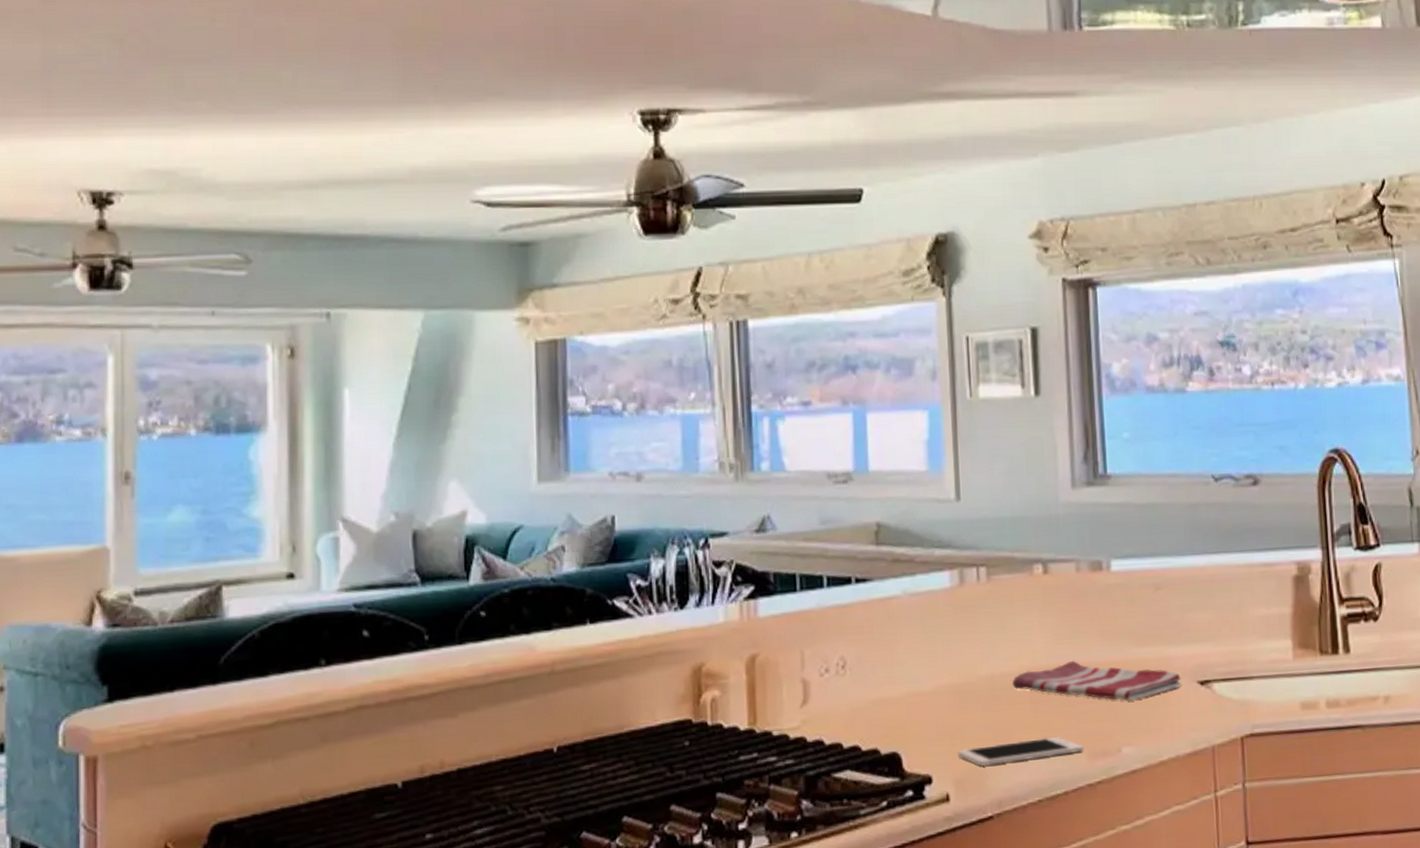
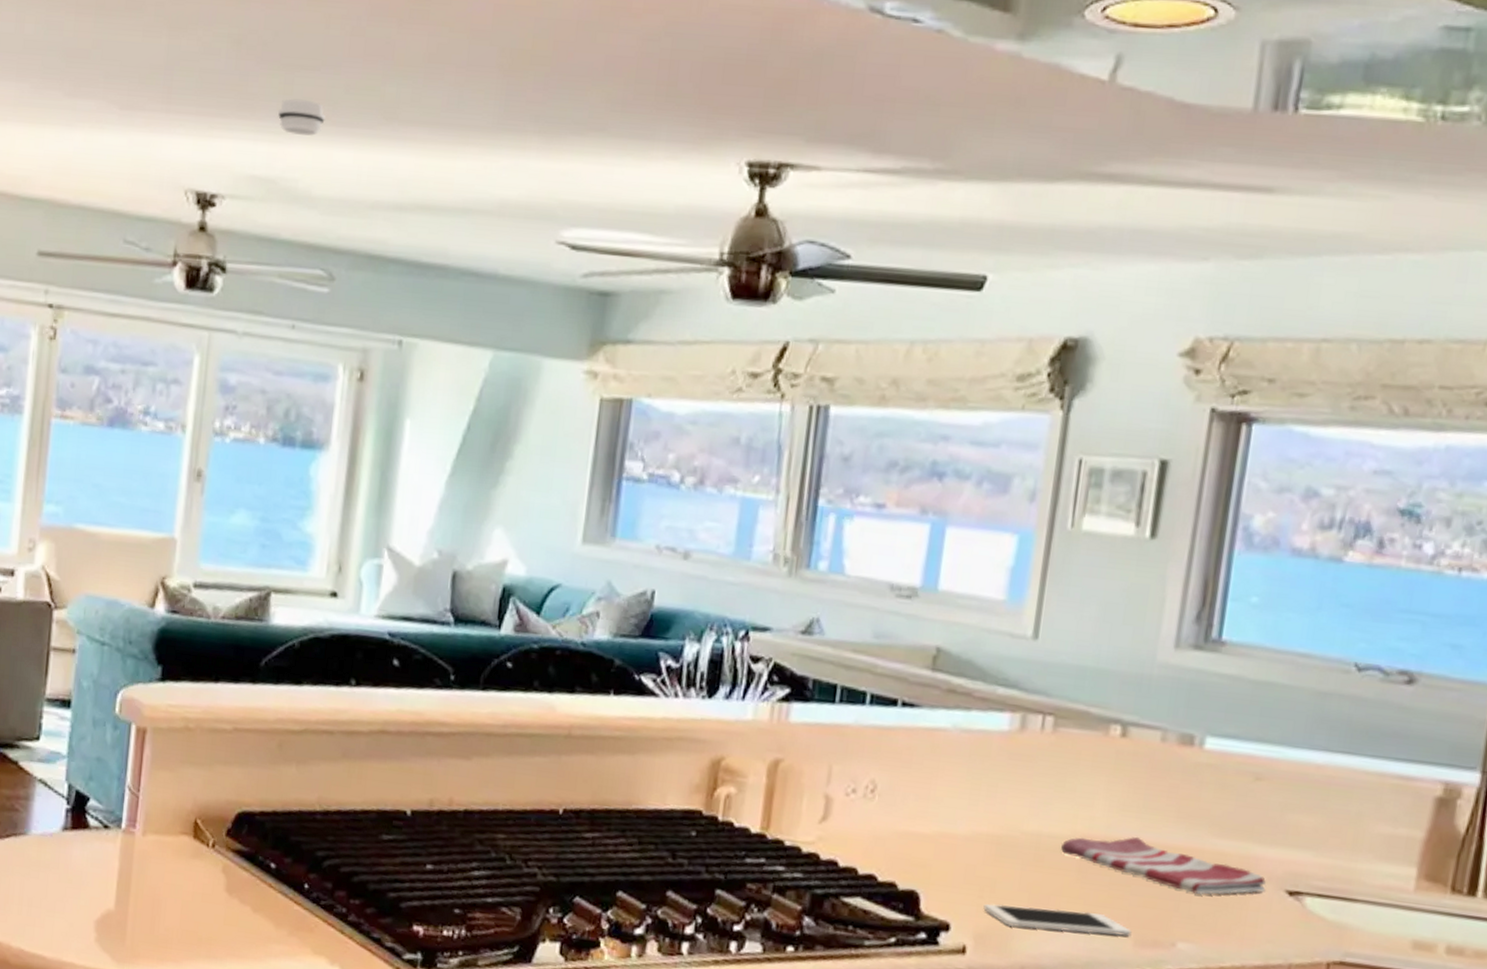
smoke detector: none [171,91,223,125] -> present [278,98,326,136]

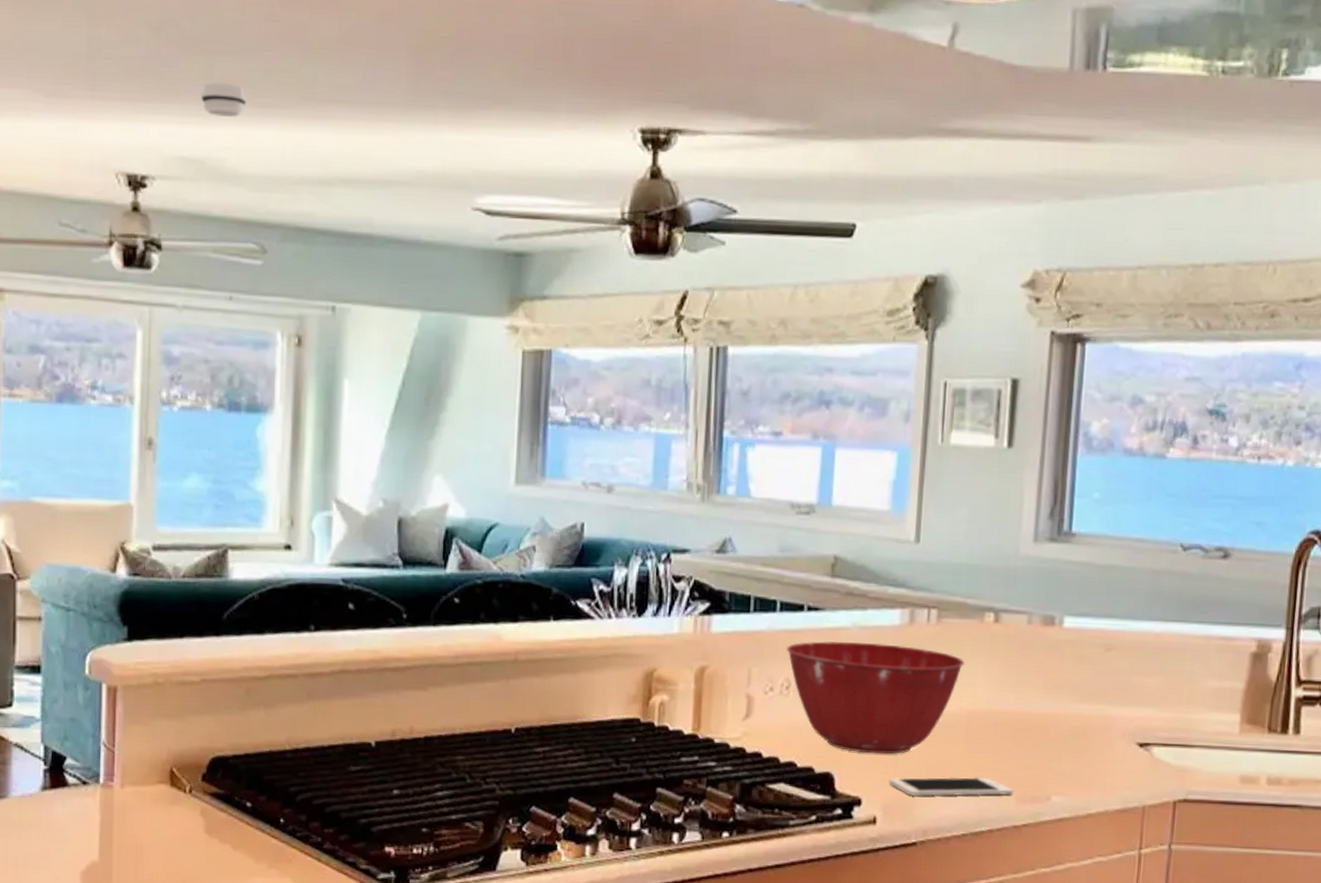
mixing bowl: none [874,741,1082,877] -> present [787,641,964,755]
dish towel: present [1061,836,1266,895] -> none [951,708,1121,754]

